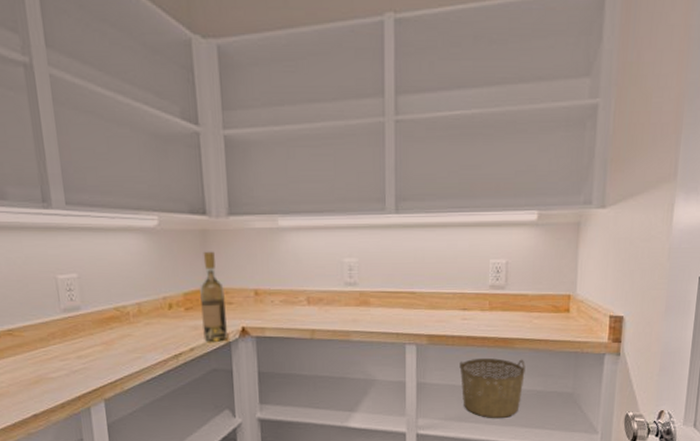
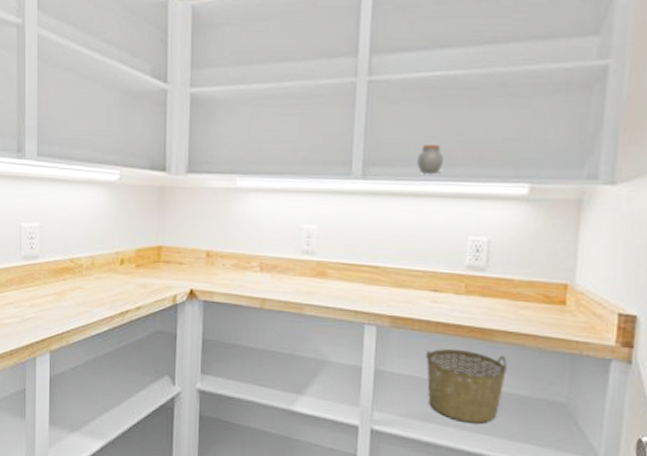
bottle: present [200,251,227,342] -> none [151,208,176,303]
jar: none [443,179,466,206] -> present [417,145,444,174]

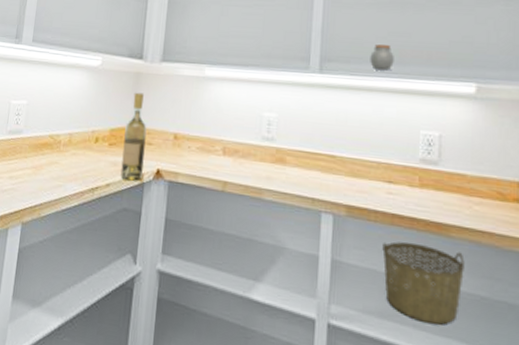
bottle: none [151,208,176,303] -> present [120,92,147,181]

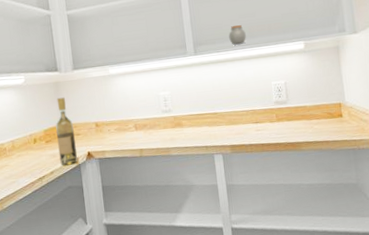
basket: present [382,242,465,325] -> none [259,158,314,210]

